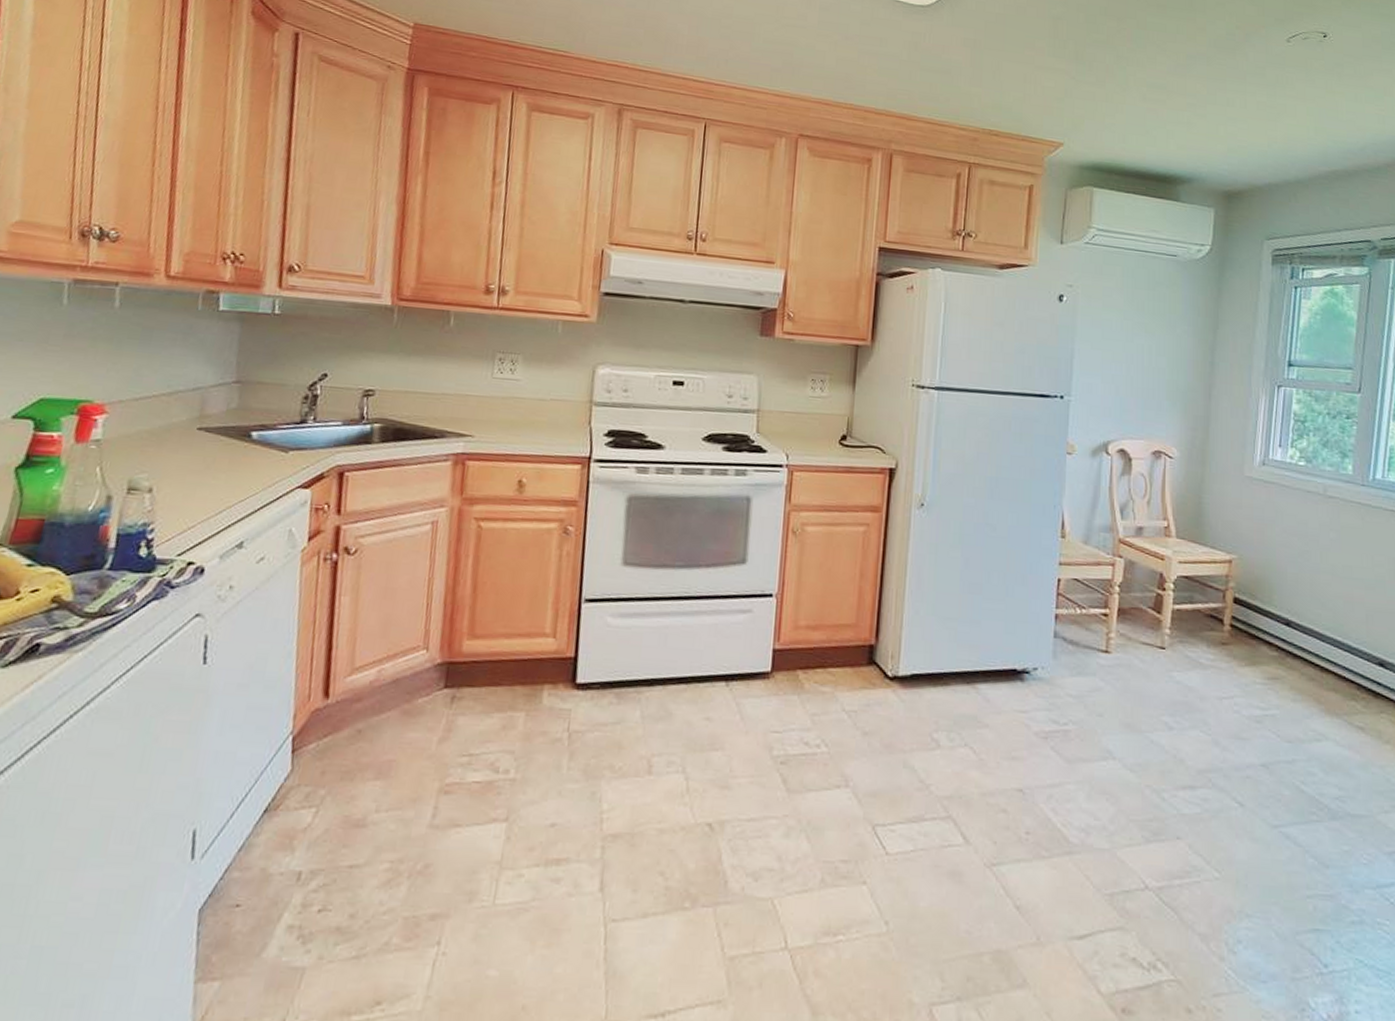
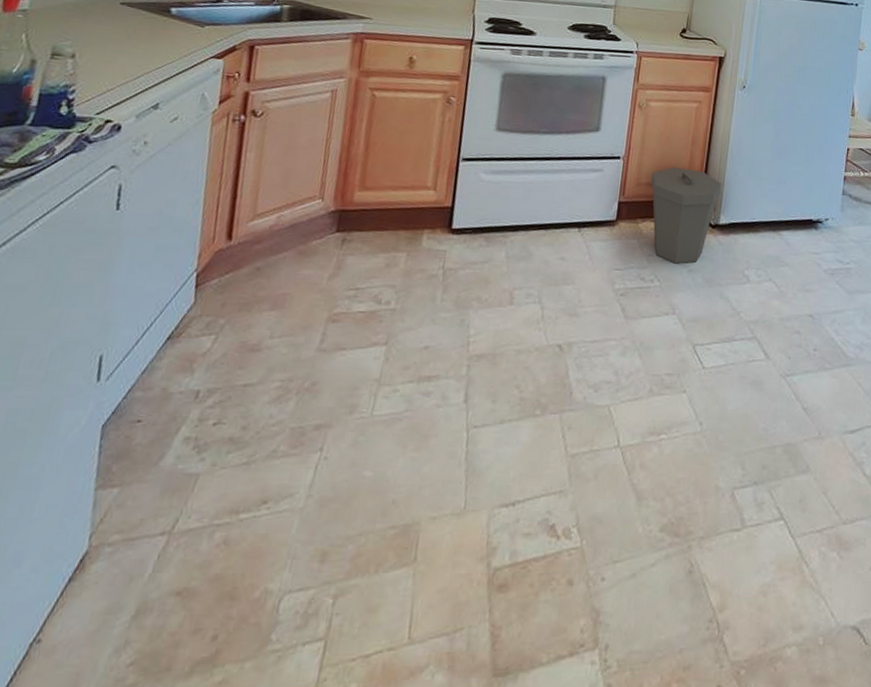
trash can: none [811,606,900,725] -> present [650,167,722,264]

